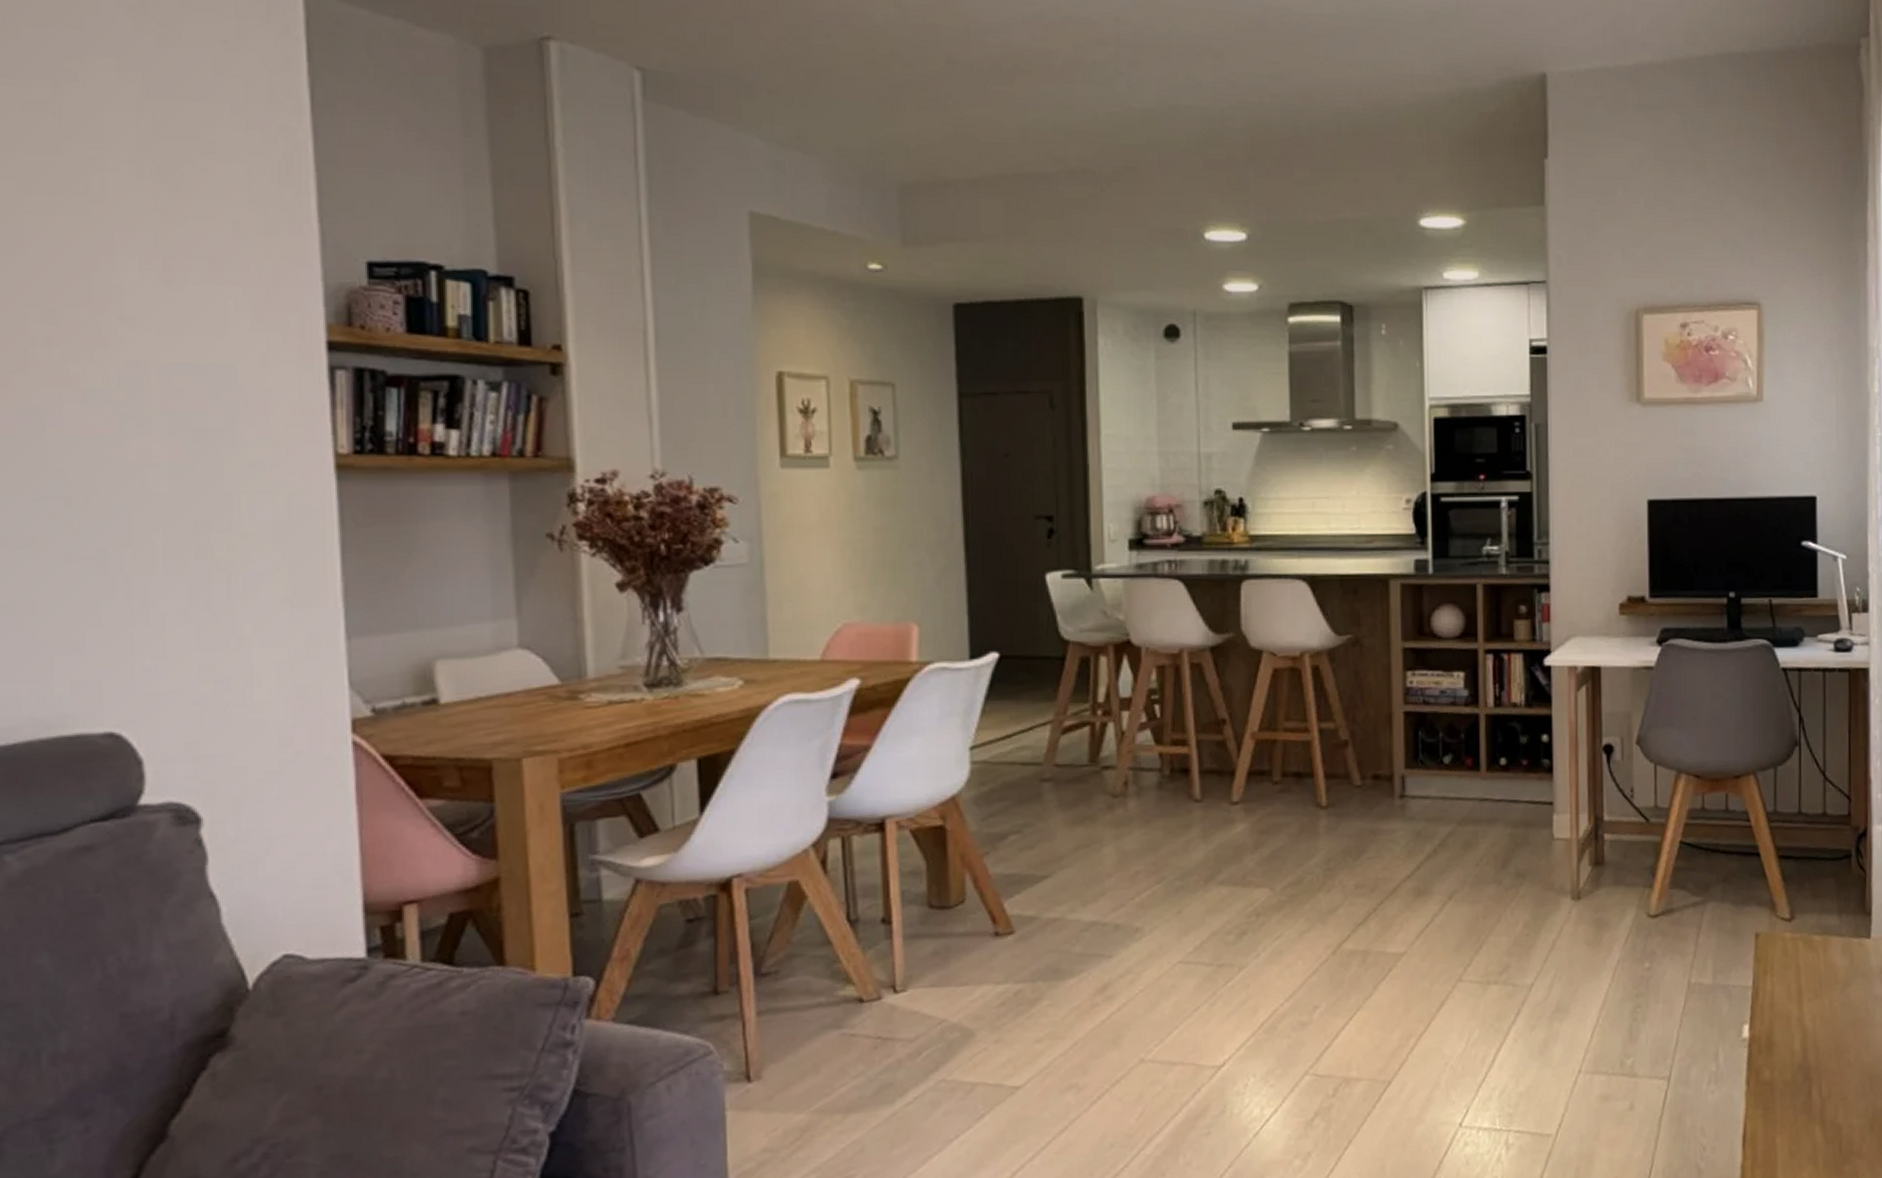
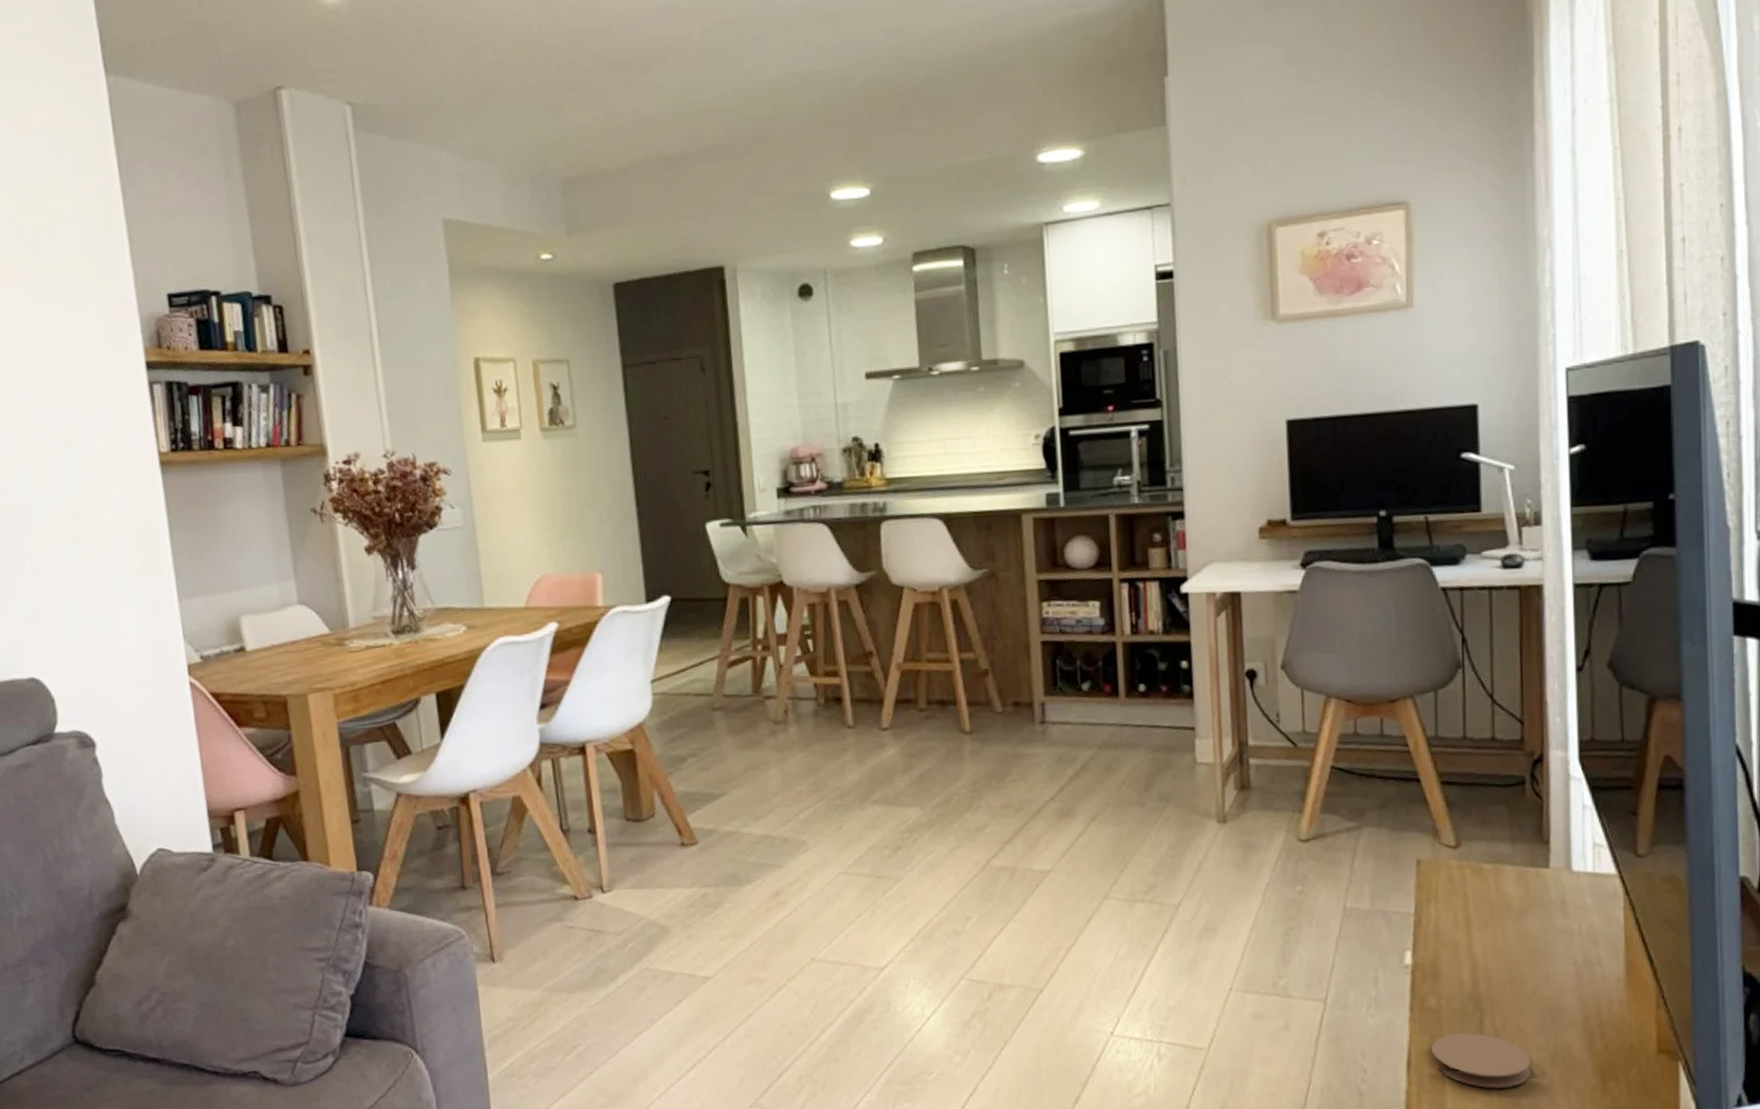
coaster: none [1765,1103,1853,1157] -> present [1431,1032,1532,1088]

